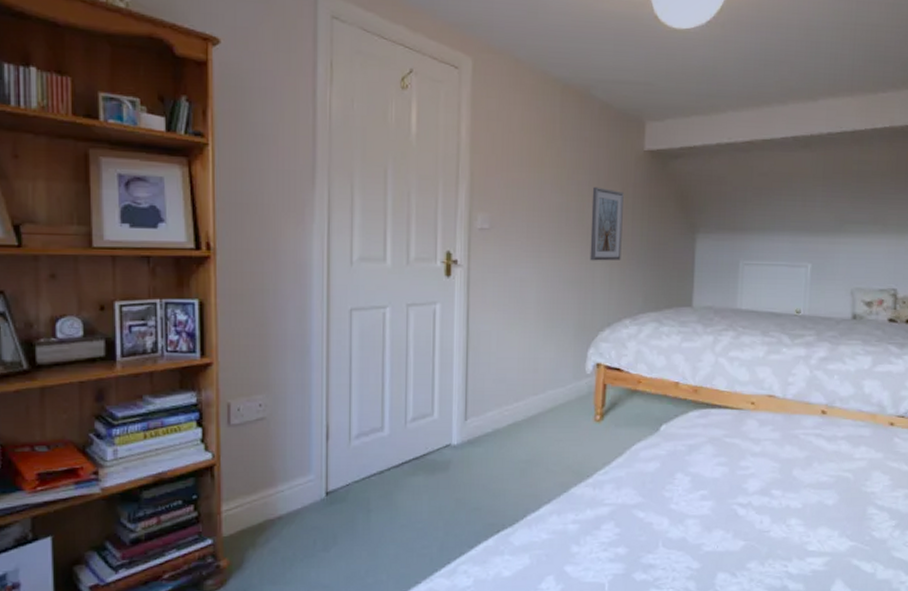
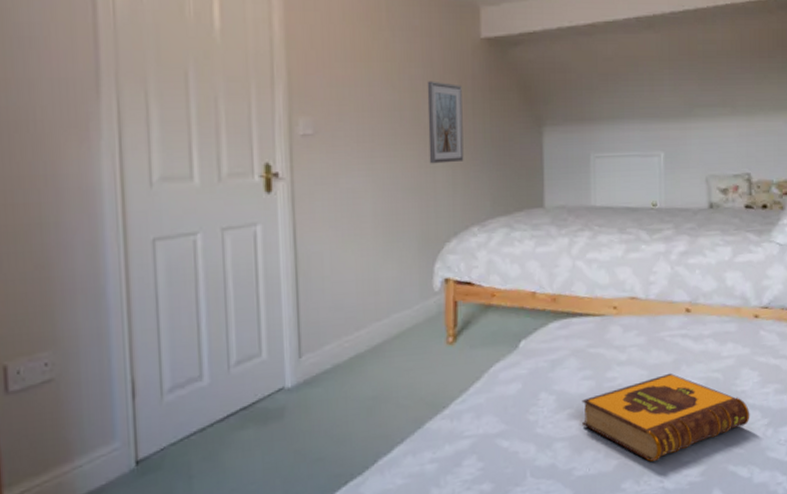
hardback book: none [714,468,878,547] -> present [582,373,750,462]

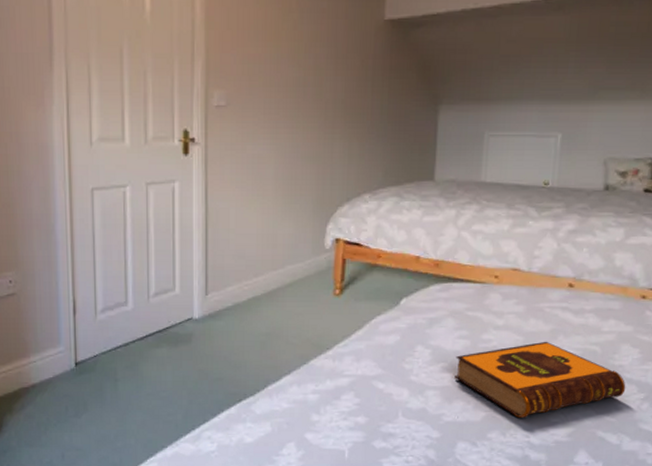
picture frame: present [427,80,464,164] -> none [328,59,363,136]

